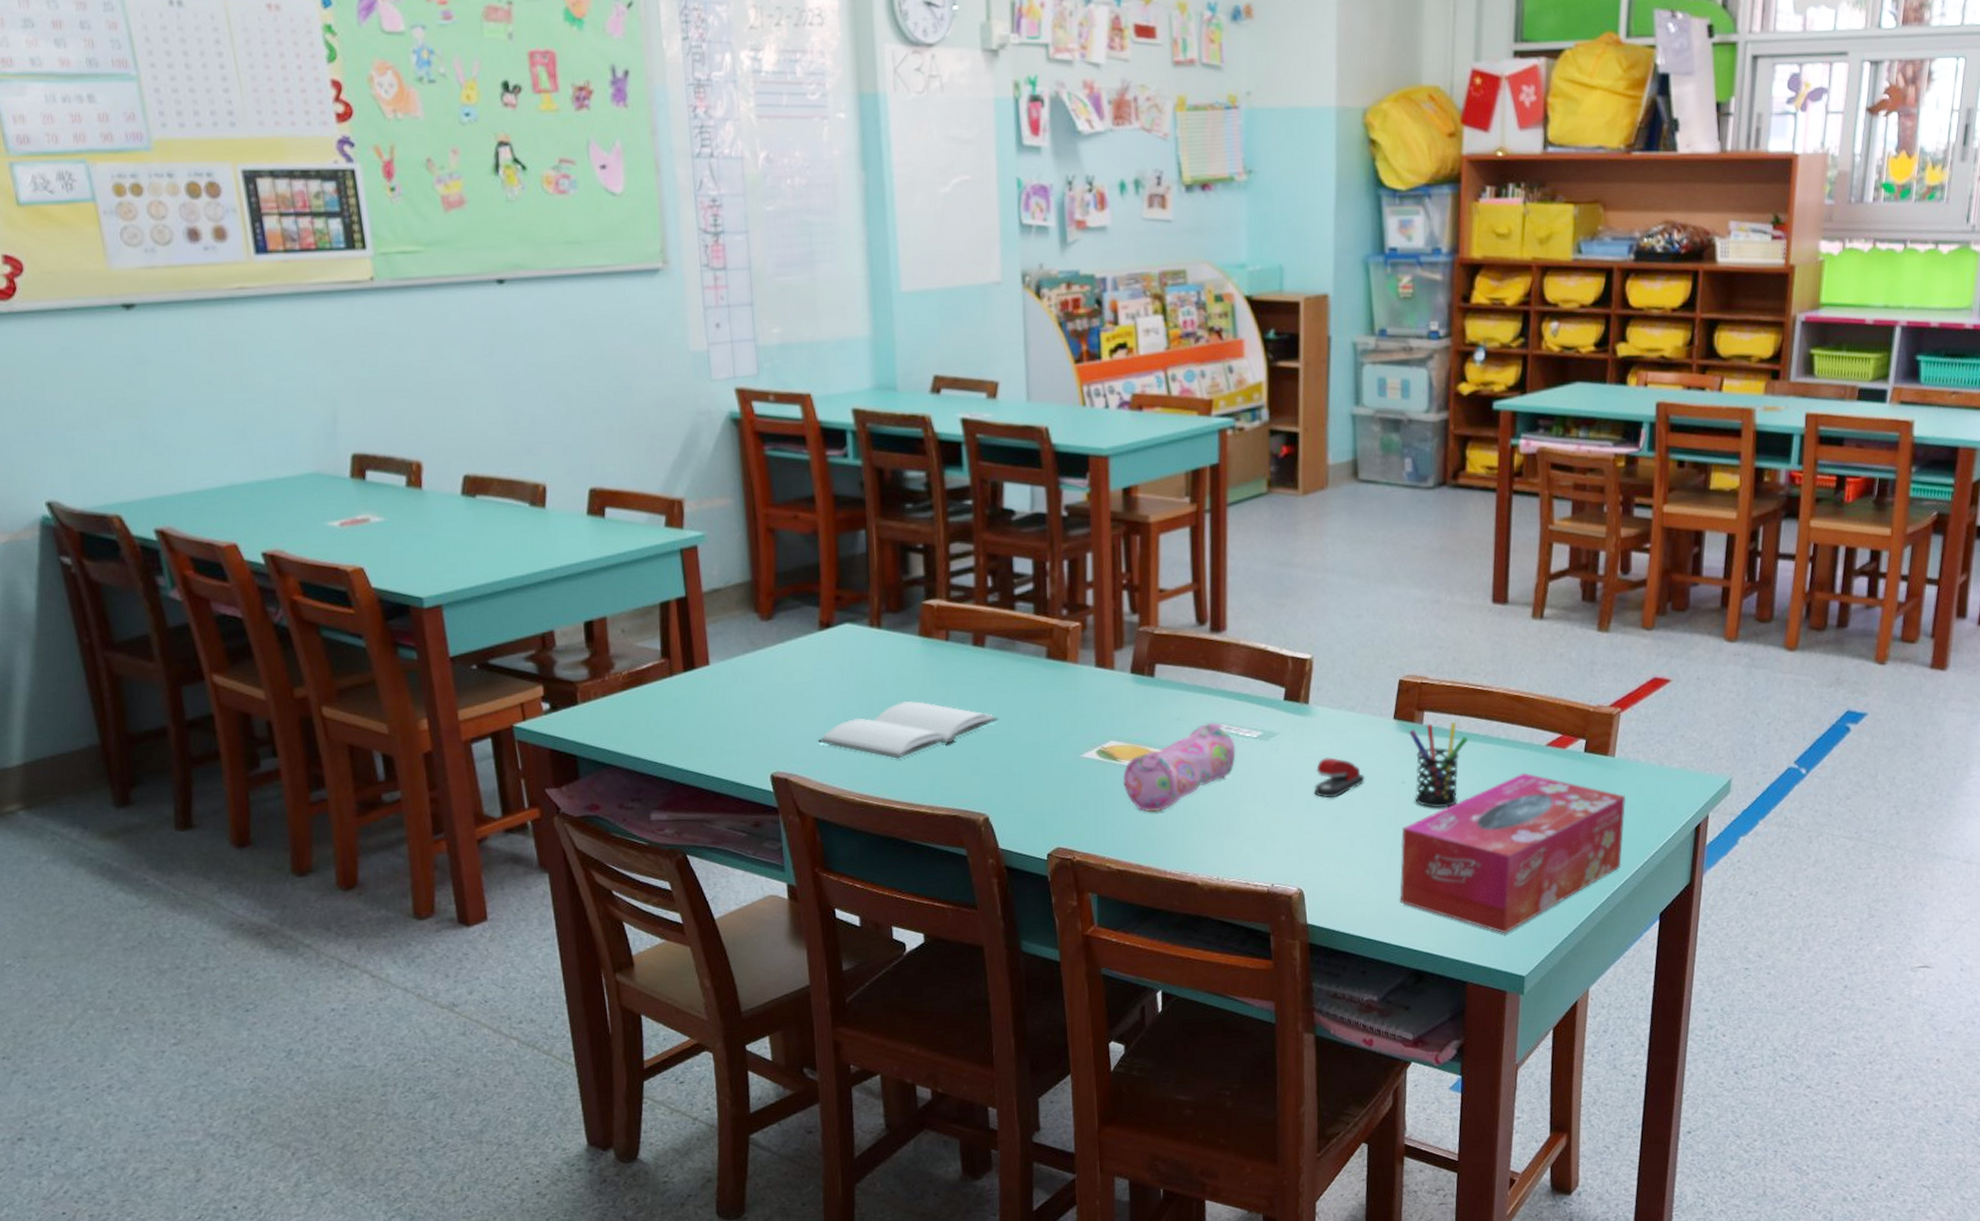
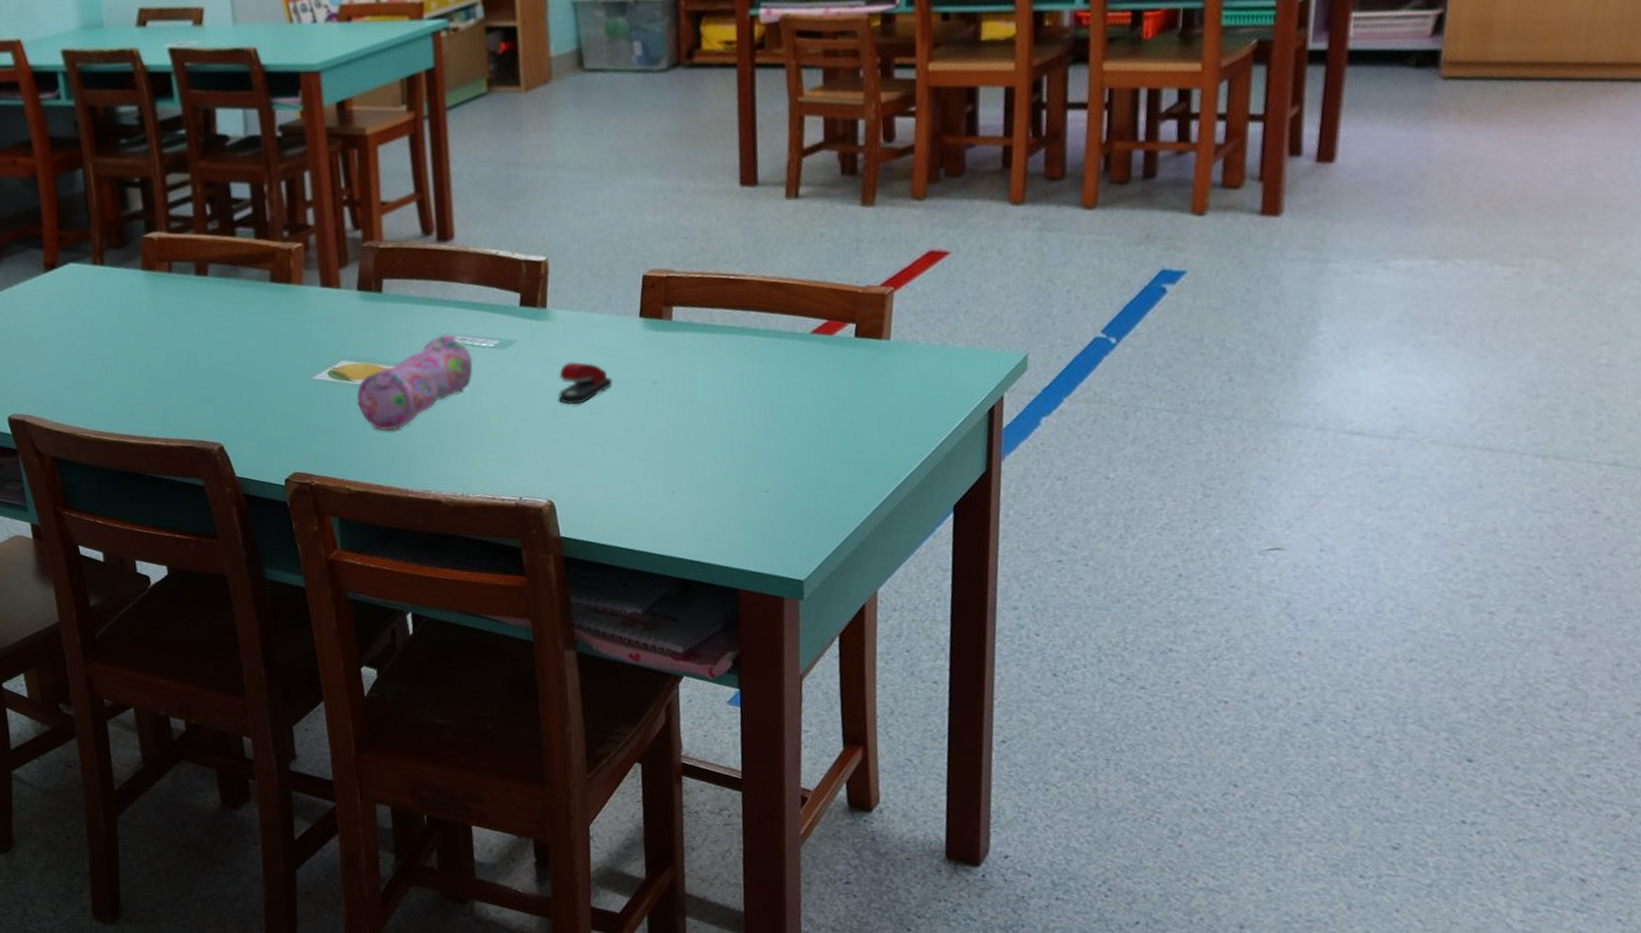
book: present [817,700,999,759] -> none [50,334,227,394]
tissue box: present [1399,772,1626,934] -> none [656,363,907,537]
pen holder: present [1409,722,1469,808] -> none [657,315,724,408]

